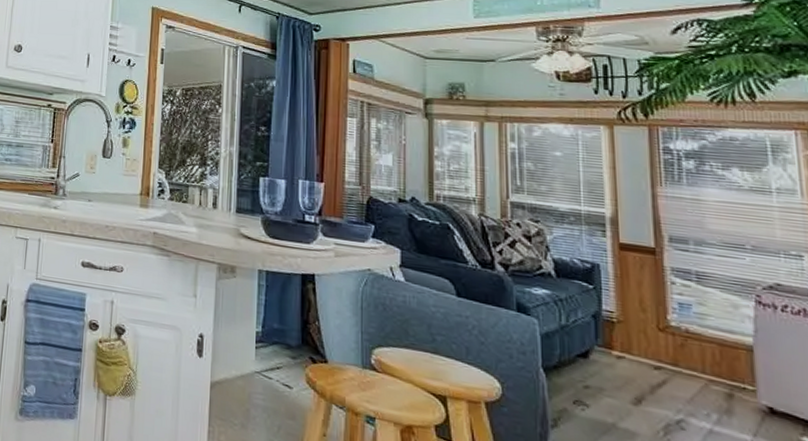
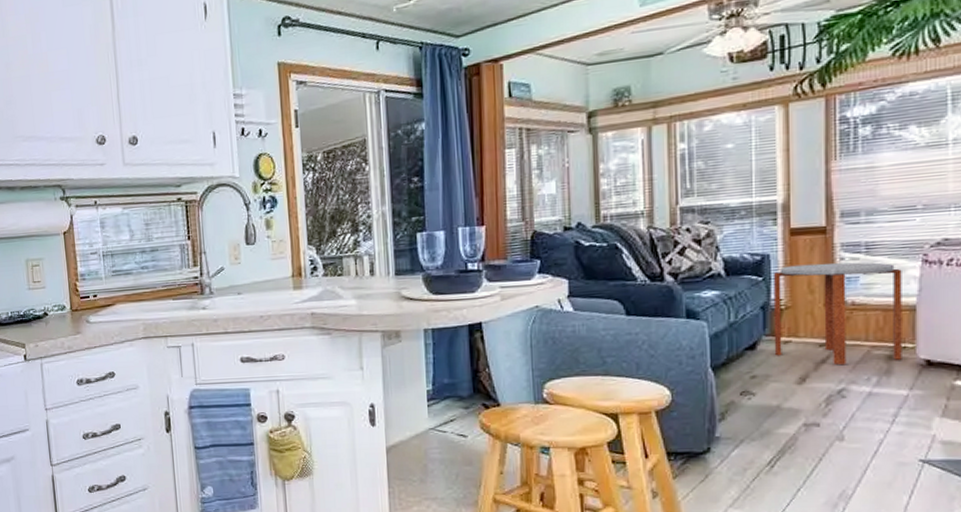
side table: none [603,279,743,401] -> present [773,262,902,366]

